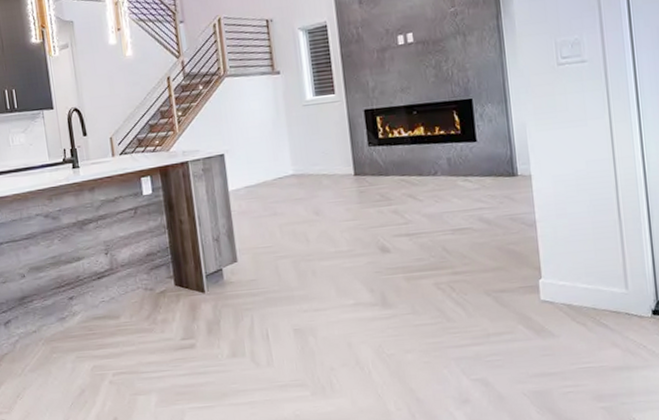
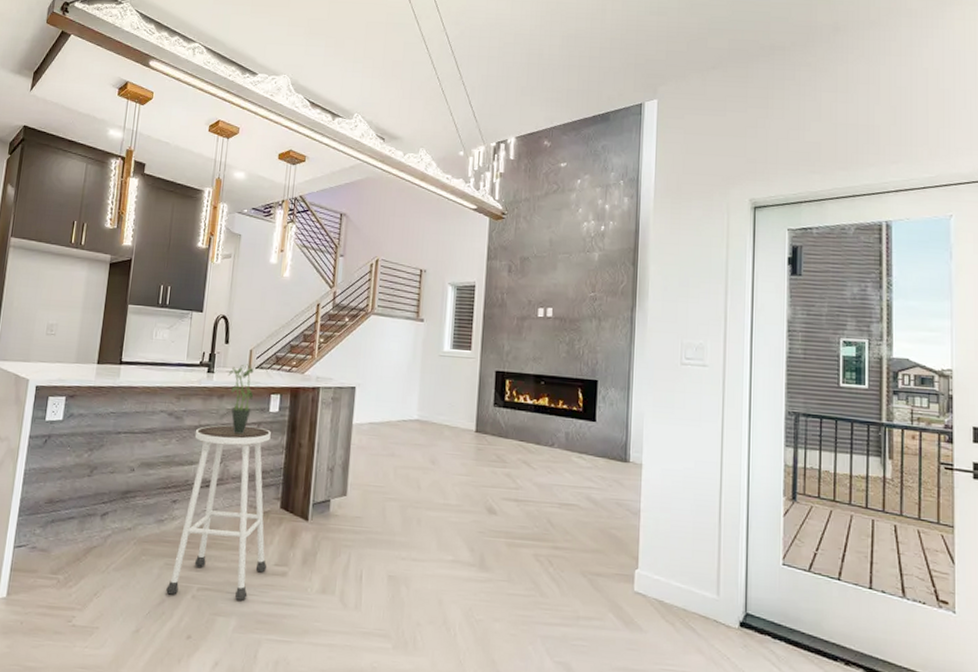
stool: none [74,212,175,385] -> present [166,425,271,600]
potted plant: none [93,152,125,223] -> present [228,364,254,435]

